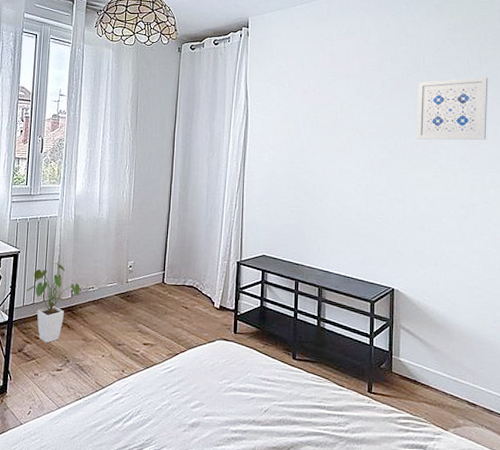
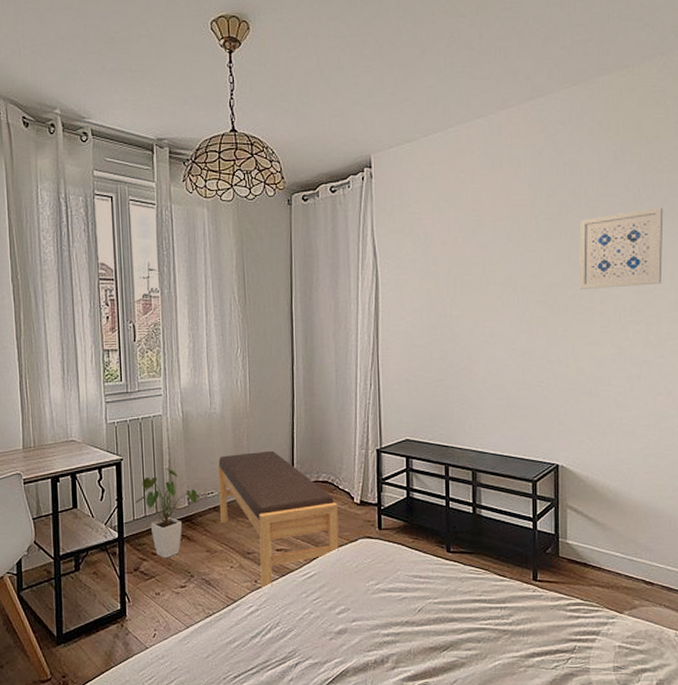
bench: none [97,255,200,379] -> present [217,450,339,589]

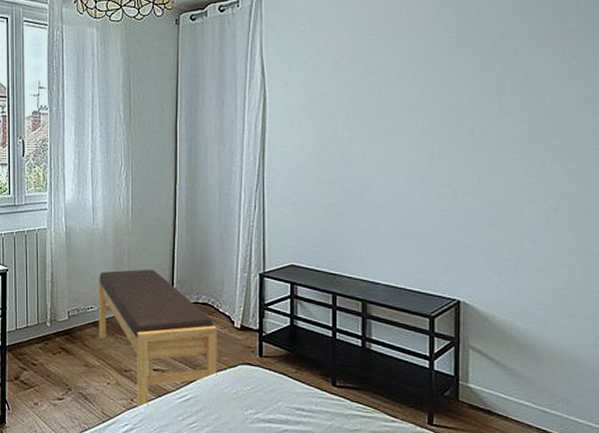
house plant: present [135,467,198,559] -> none [18,280,78,370]
wall art: present [579,208,664,289] -> none [488,24,589,112]

